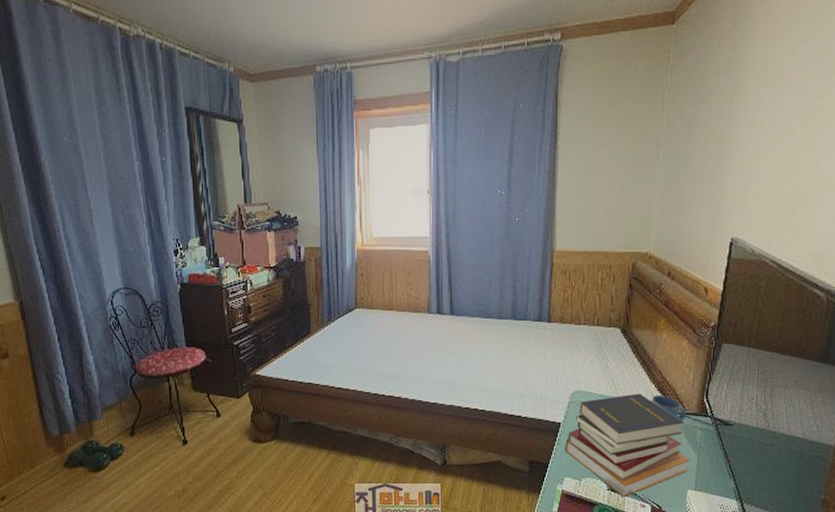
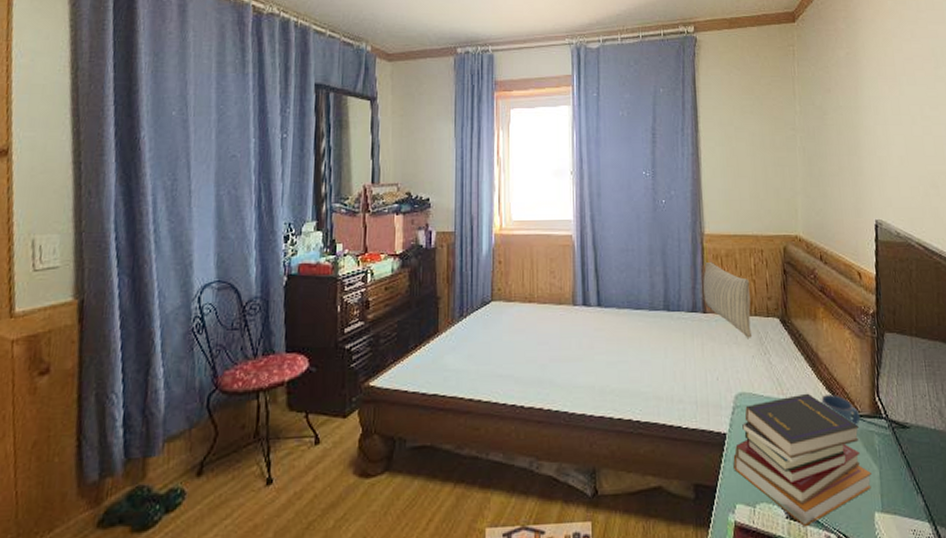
pillow: none [550,275,594,345] -> present [703,260,751,338]

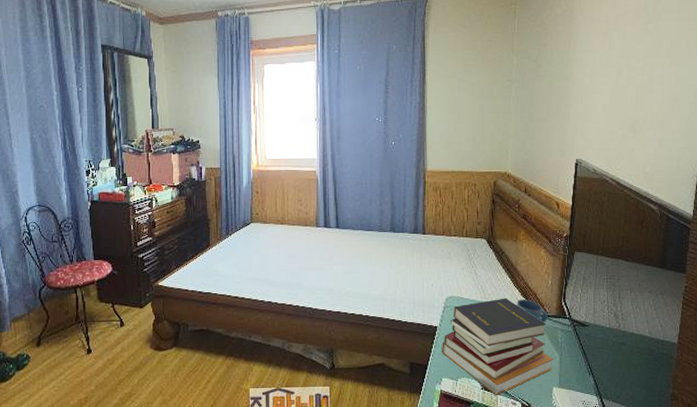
pillow: present [703,260,751,338] -> none [424,192,463,255]

